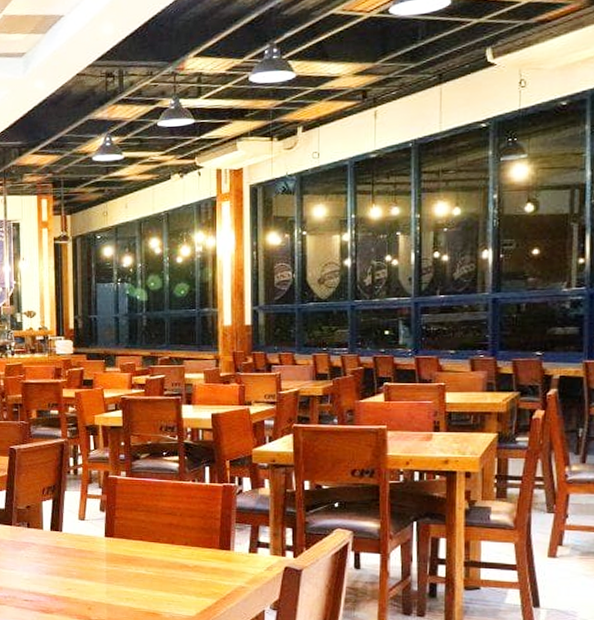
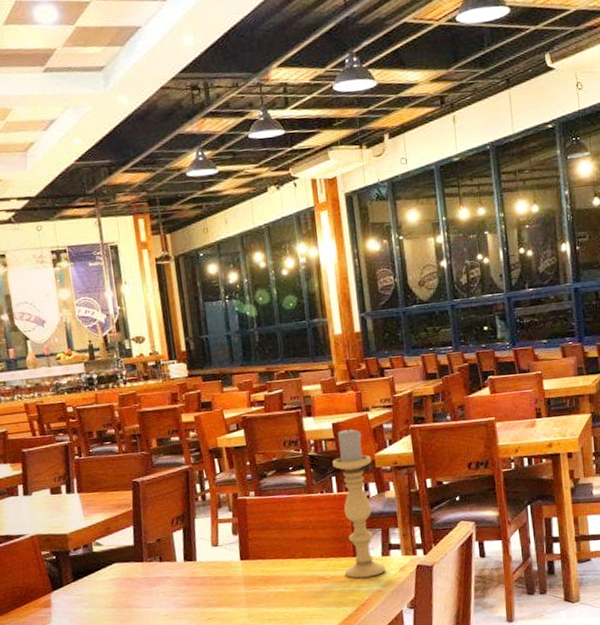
candle holder: none [208,419,251,572] -> present [332,427,385,579]

